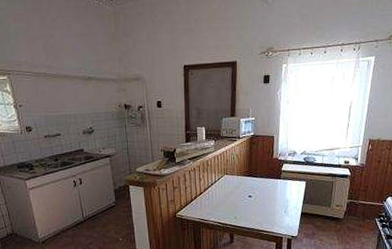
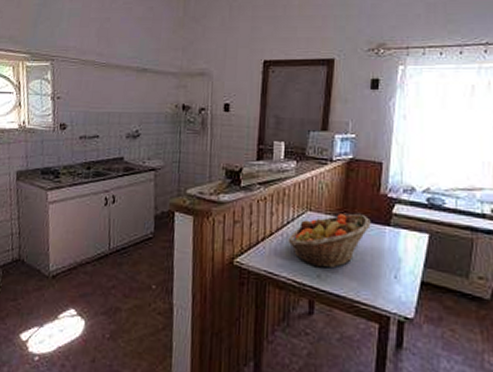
fruit basket: none [212,173,268,212] -> present [288,213,371,268]

